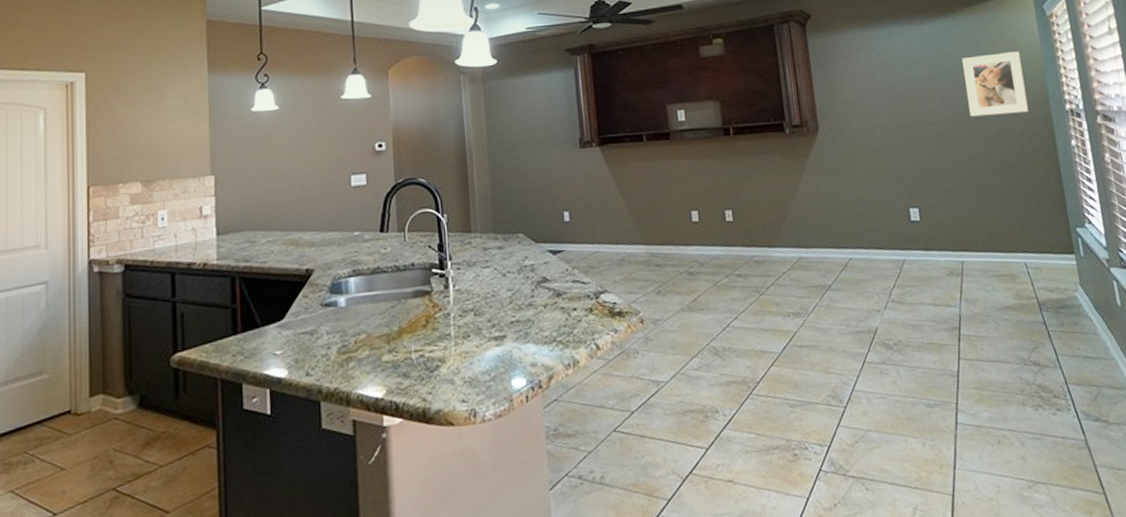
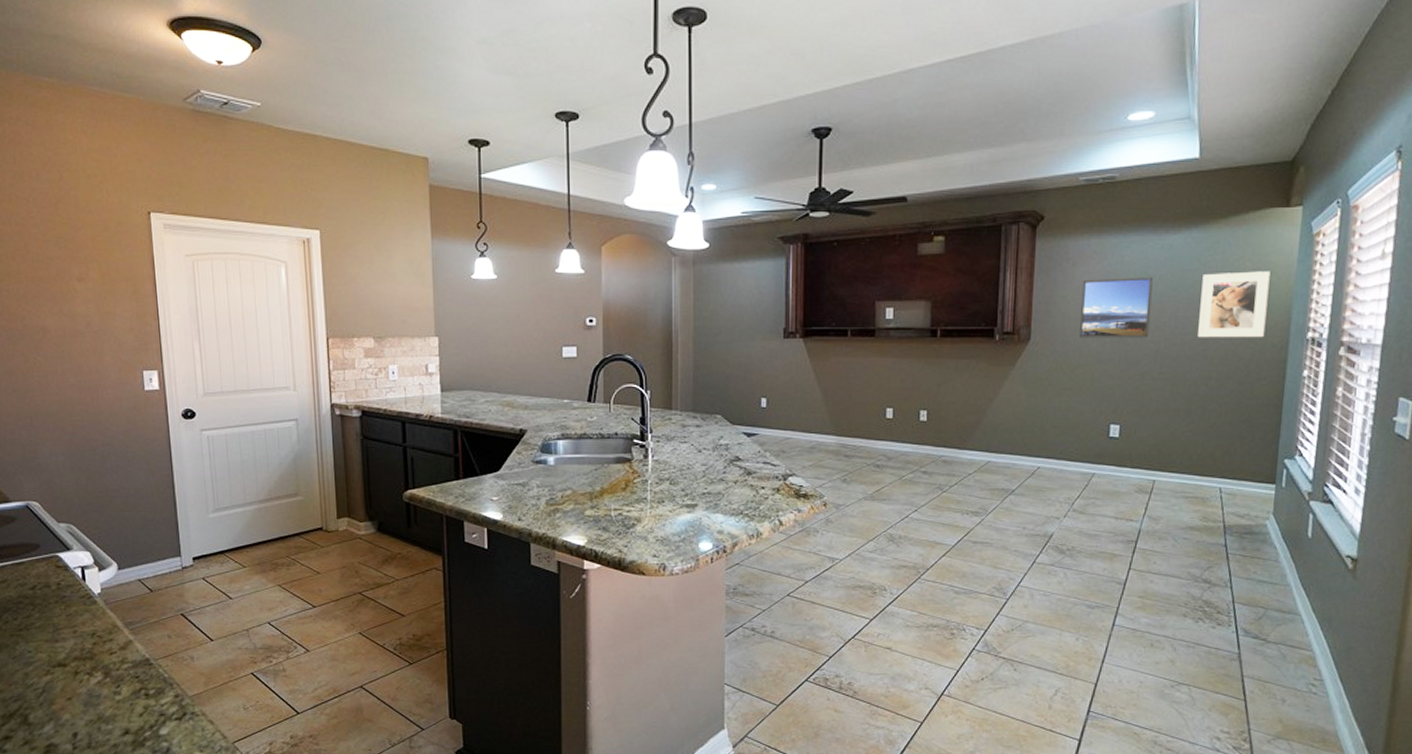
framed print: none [857,64,927,126] -> present [1079,277,1153,338]

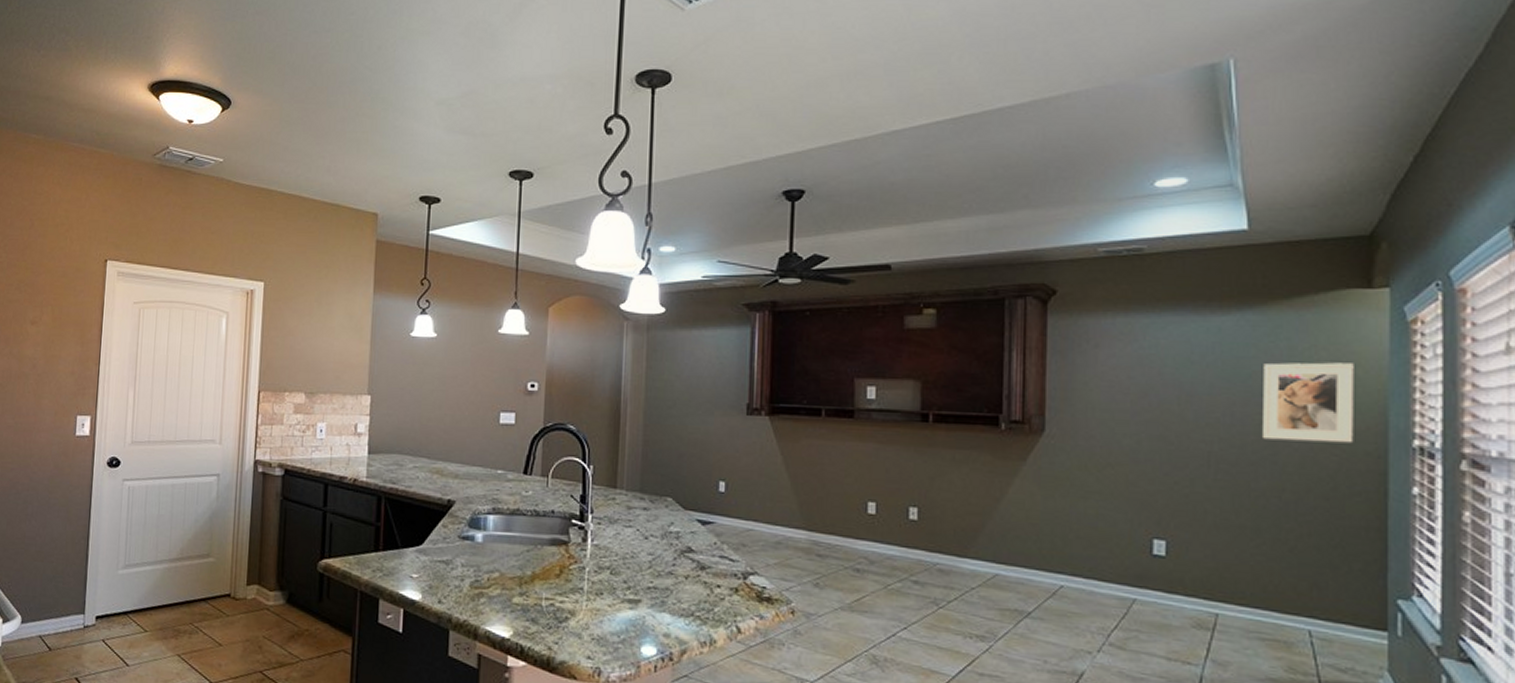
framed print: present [1079,277,1153,338] -> none [1107,363,1198,436]

